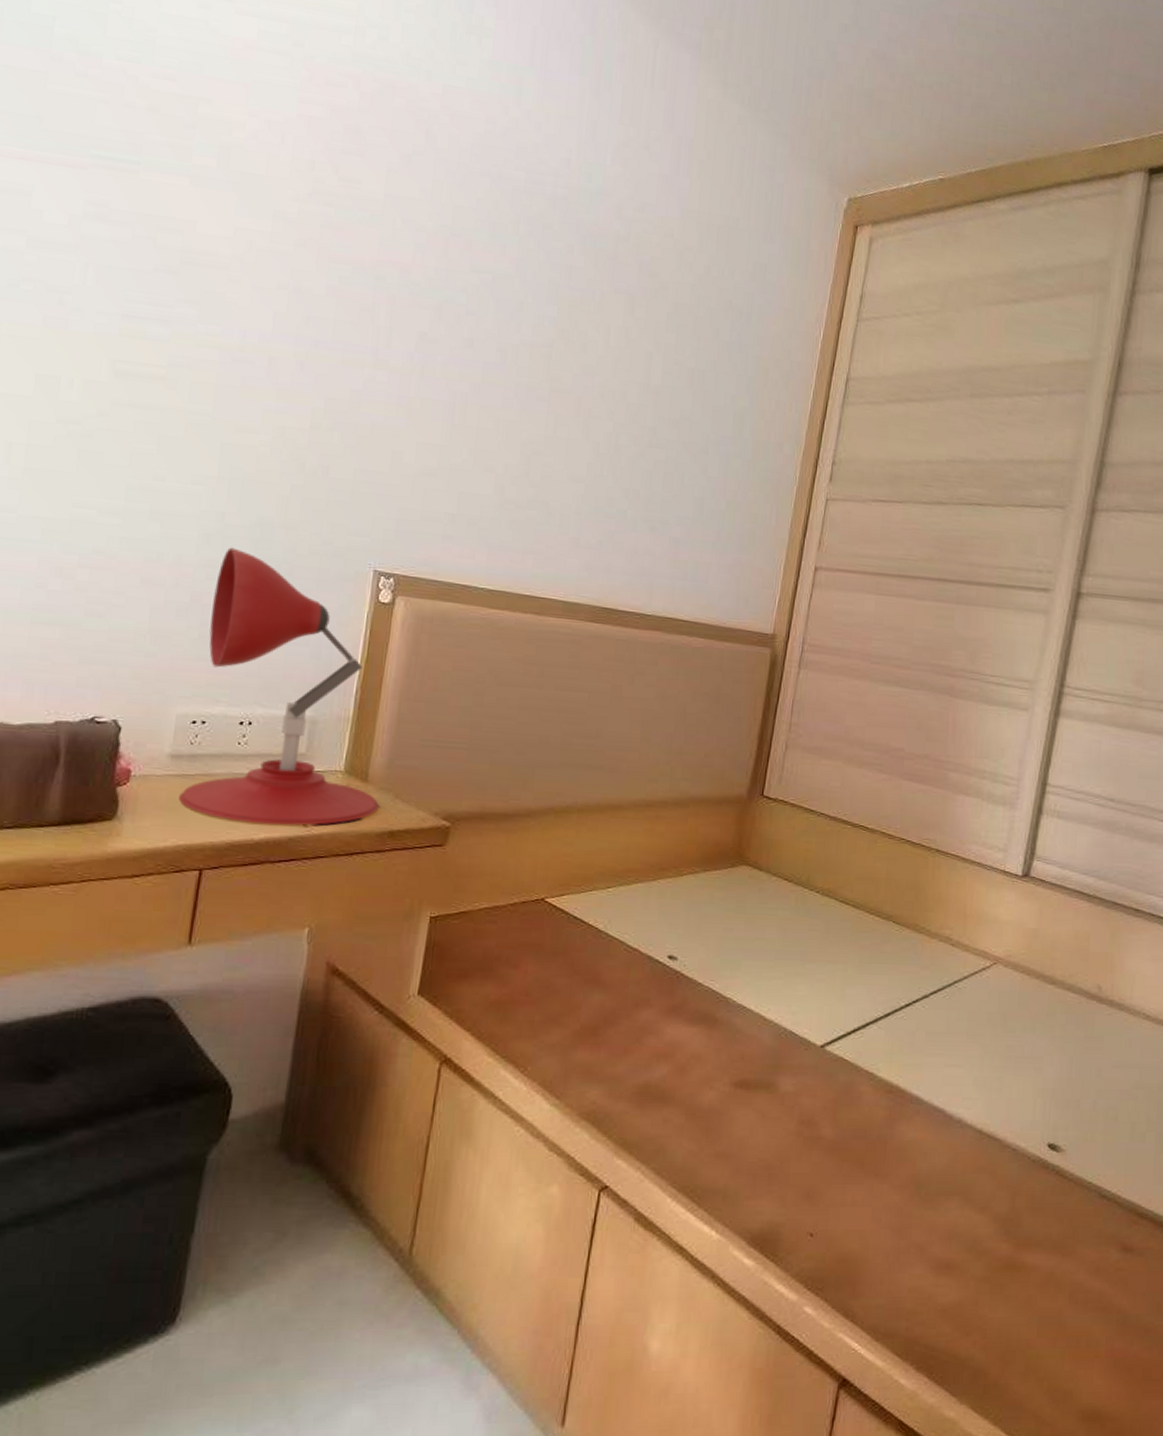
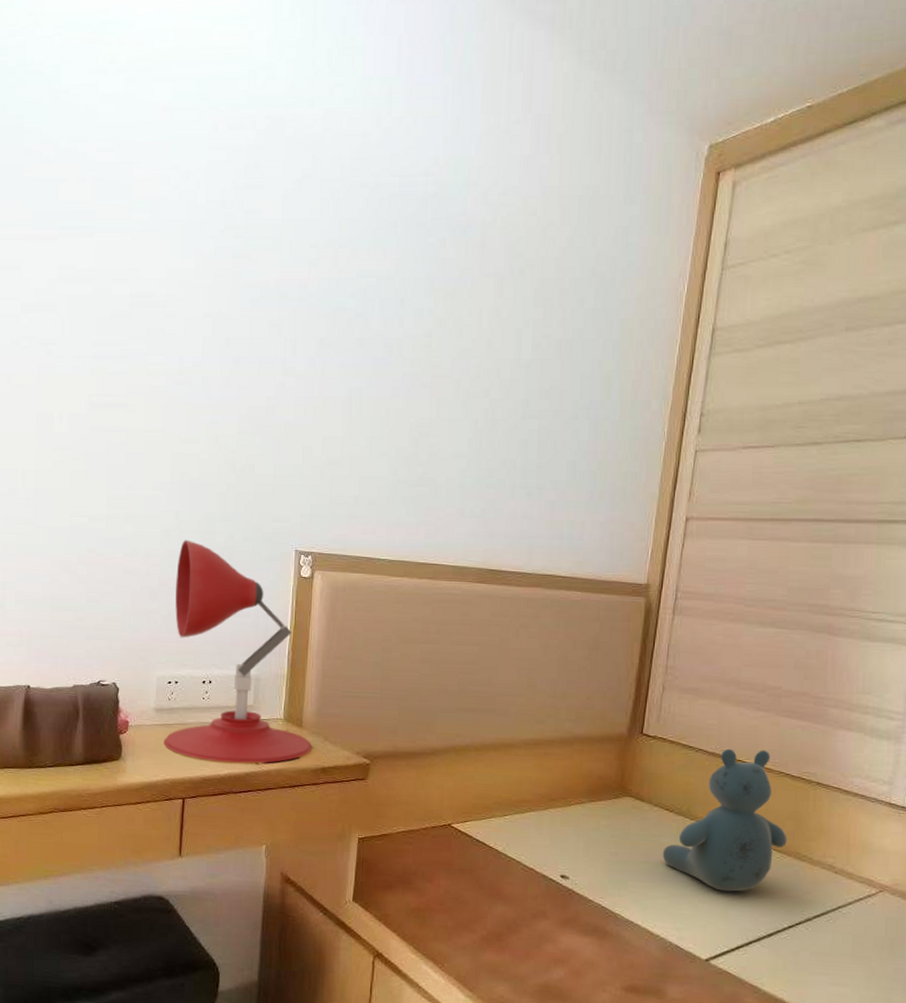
stuffed animal: none [779,812,906,969] -> present [662,748,787,892]

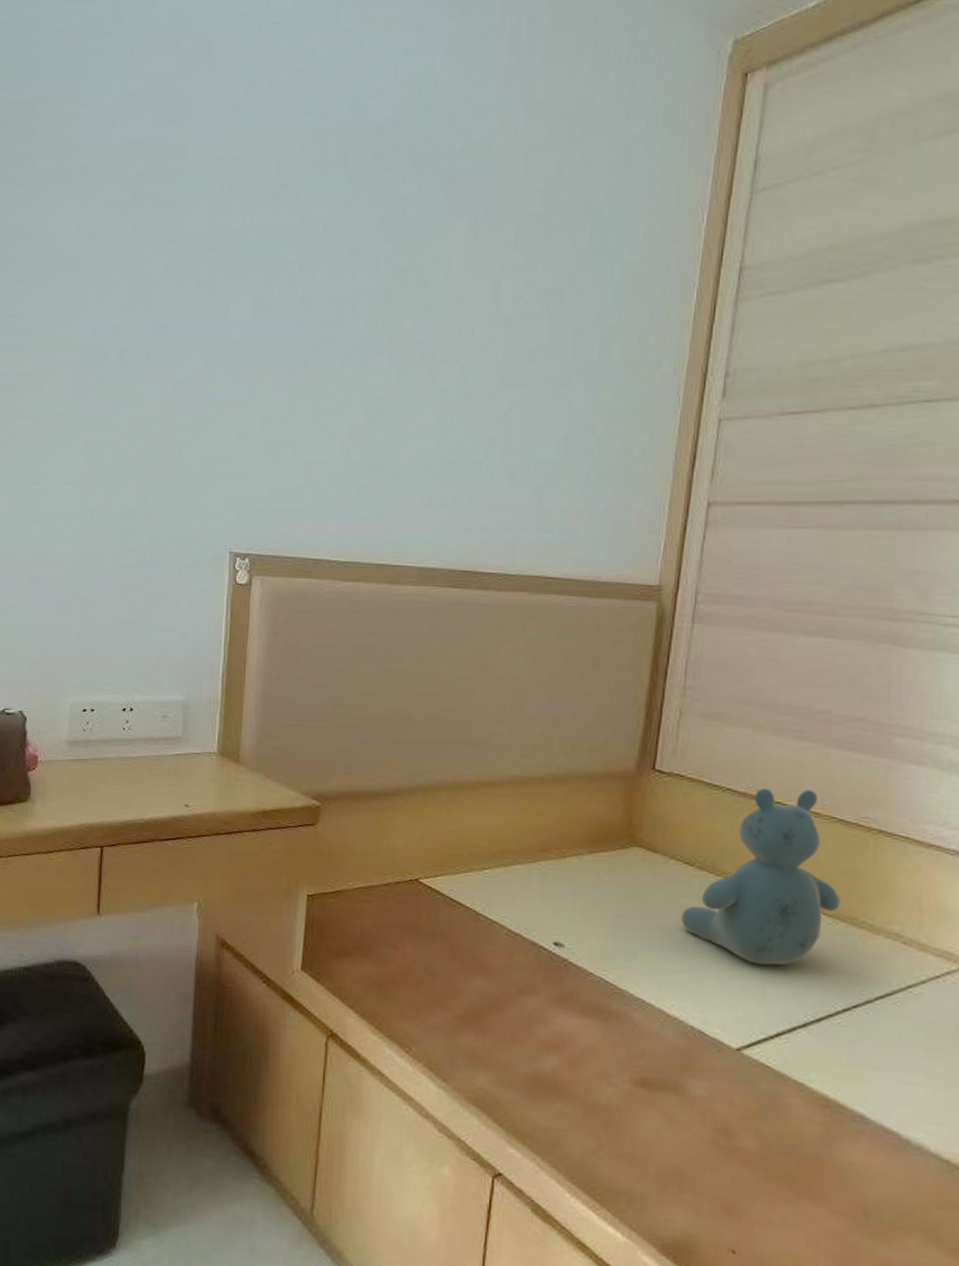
desk lamp: present [164,539,313,764] -> none [78,542,252,806]

